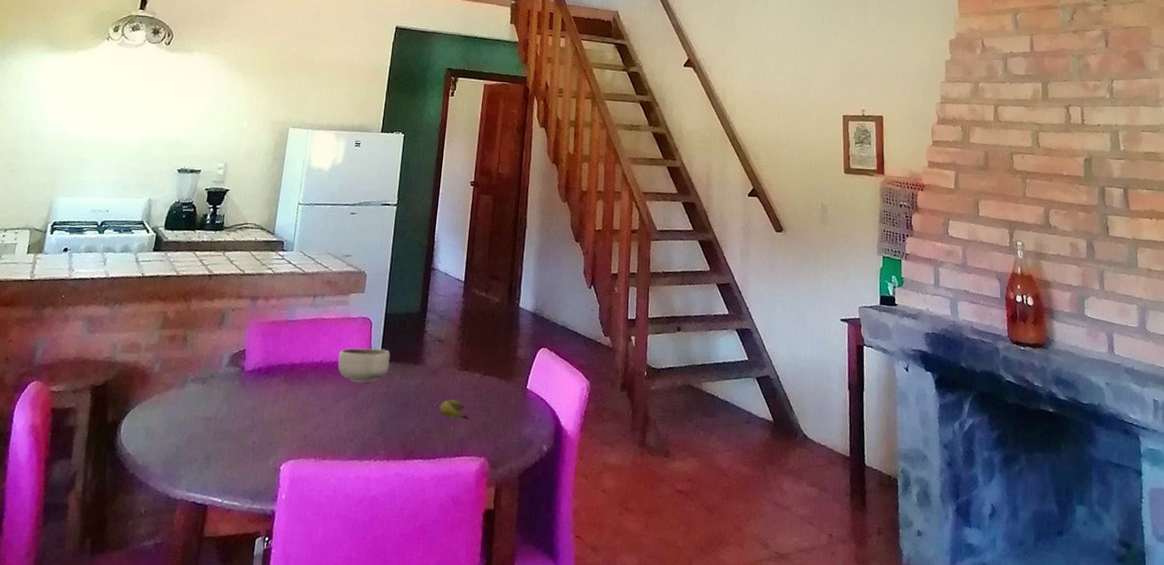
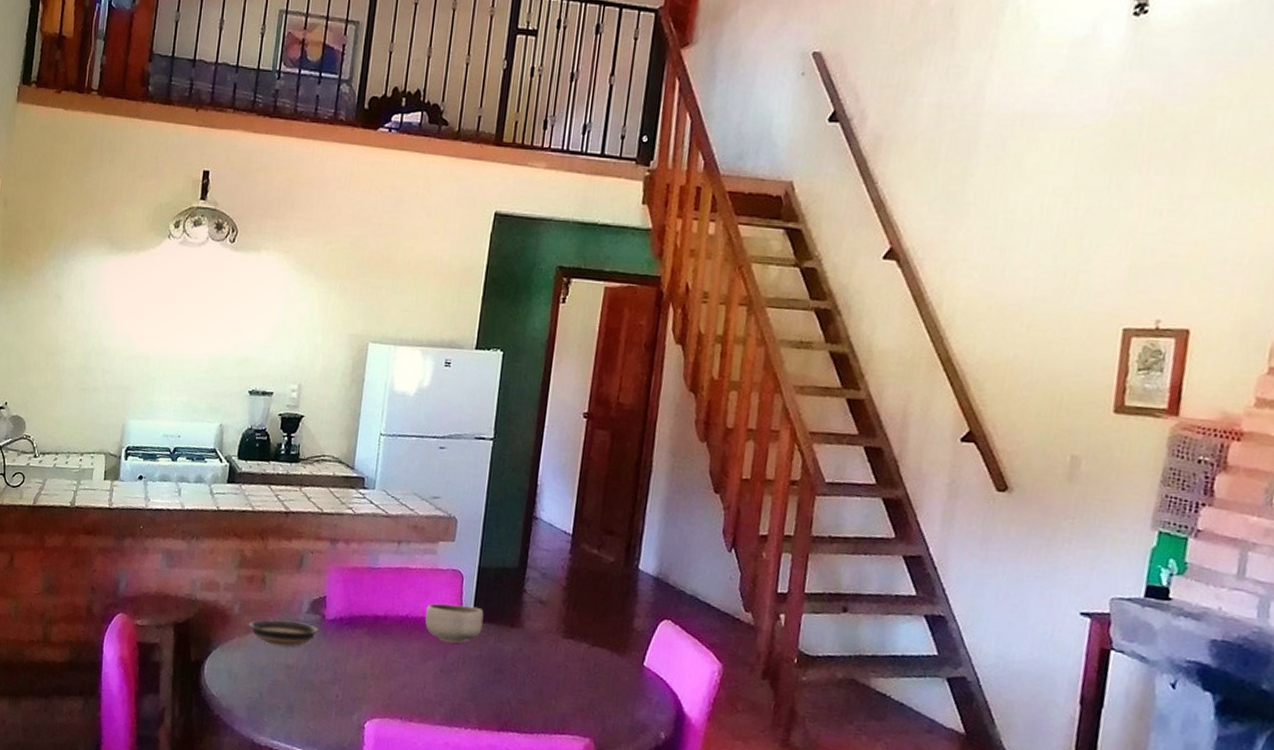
saucer: none [168,375,238,400] -> present [249,620,319,647]
banana: present [439,399,469,420] -> none [539,669,574,695]

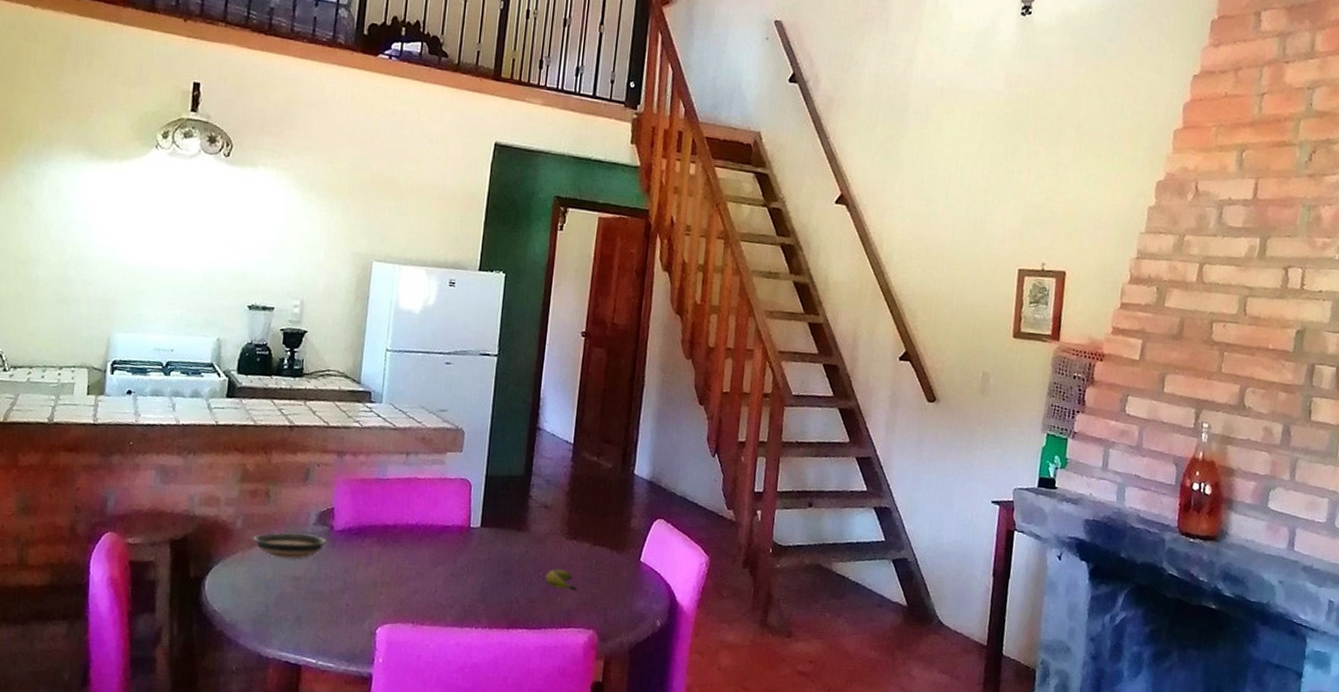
bowl: present [425,603,484,644] -> none [435,511,492,549]
banana: none [539,669,574,695] -> present [545,569,577,591]

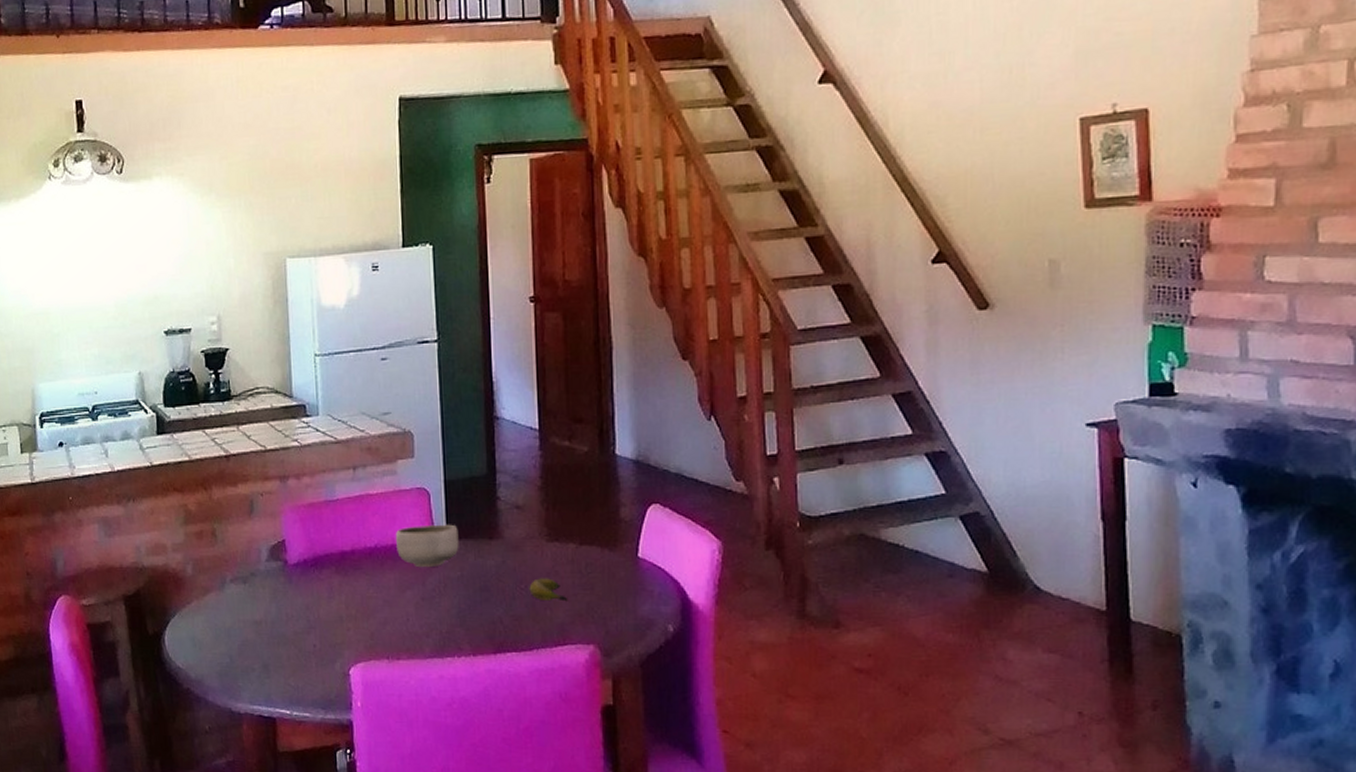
saucer: present [252,533,328,559] -> none [205,573,283,602]
bowl: none [435,511,492,549] -> present [395,524,459,568]

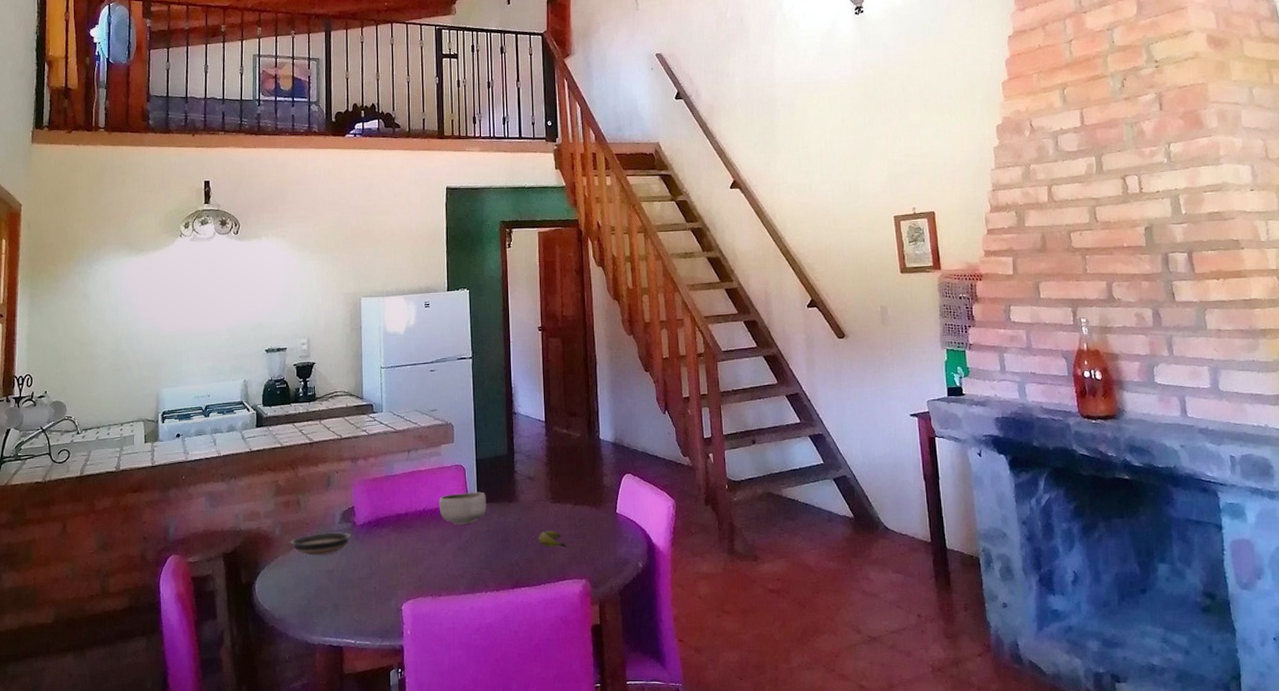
saucer: none [205,573,283,602] -> present [290,532,352,556]

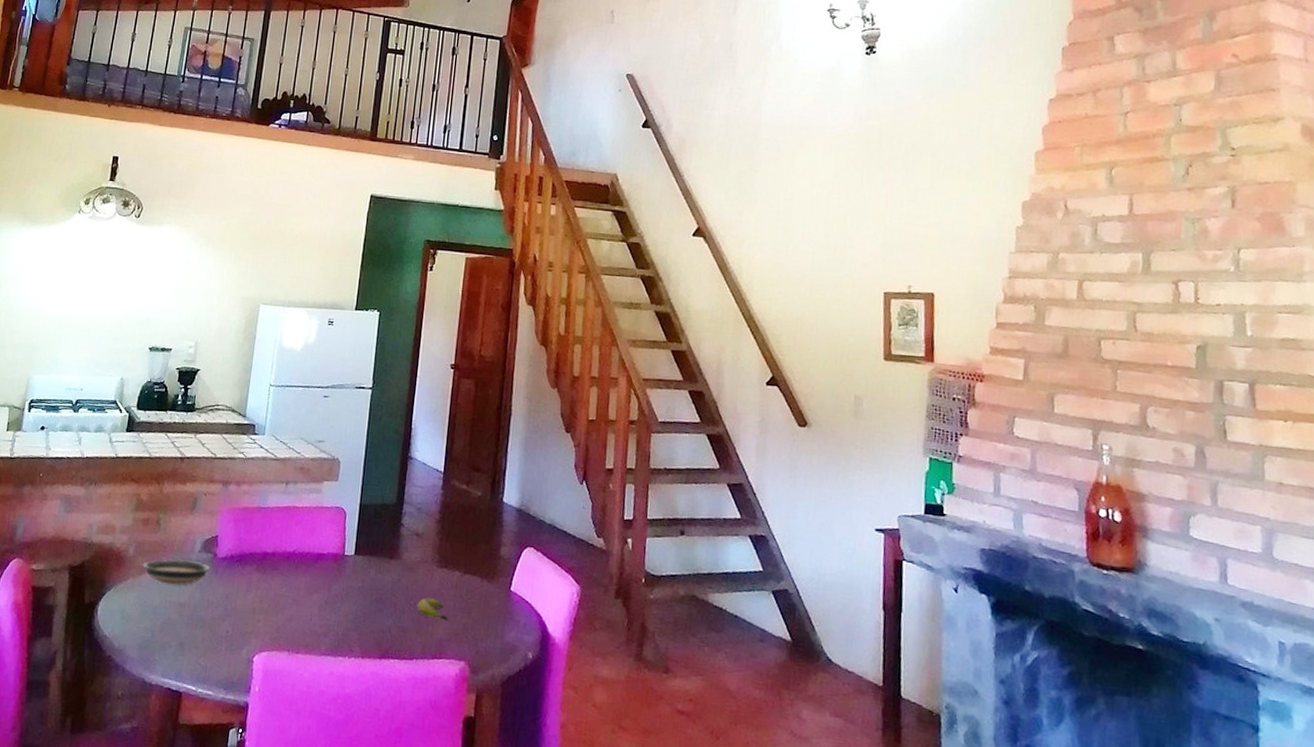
bowl: present [438,491,487,525] -> none [311,538,365,576]

